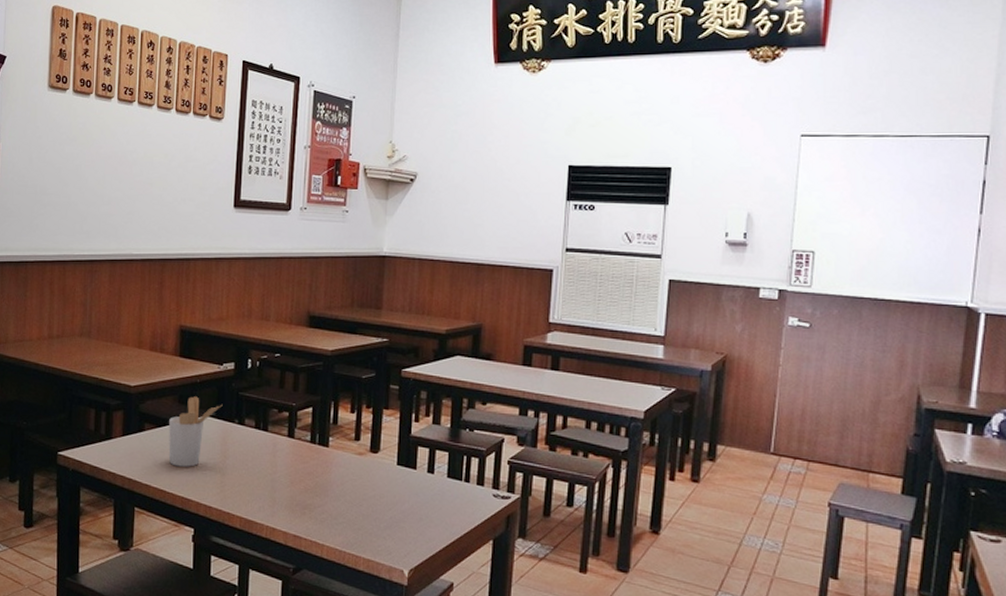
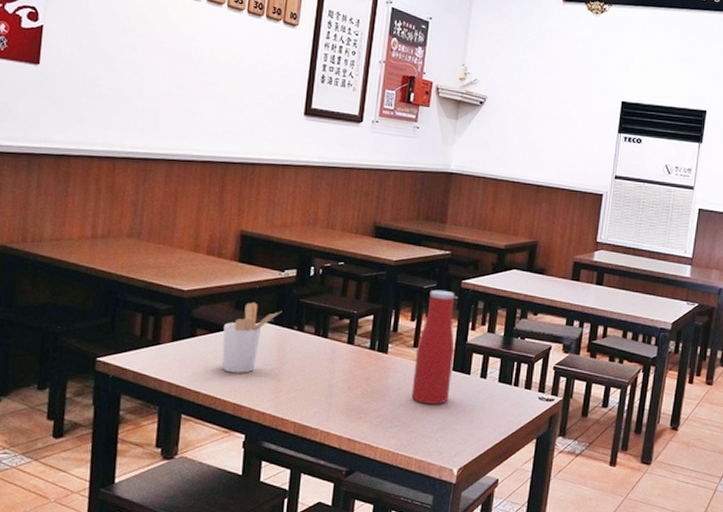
bottle: none [355,379,398,501] -> present [411,289,455,404]

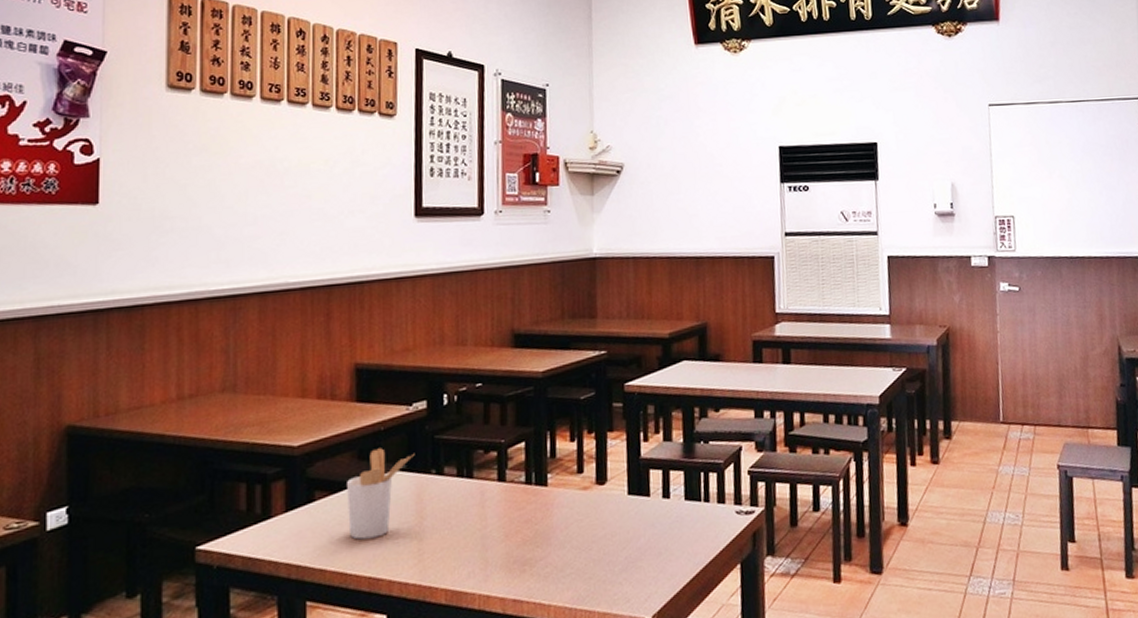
bottle: present [411,289,455,404] -> none [581,398,629,541]

